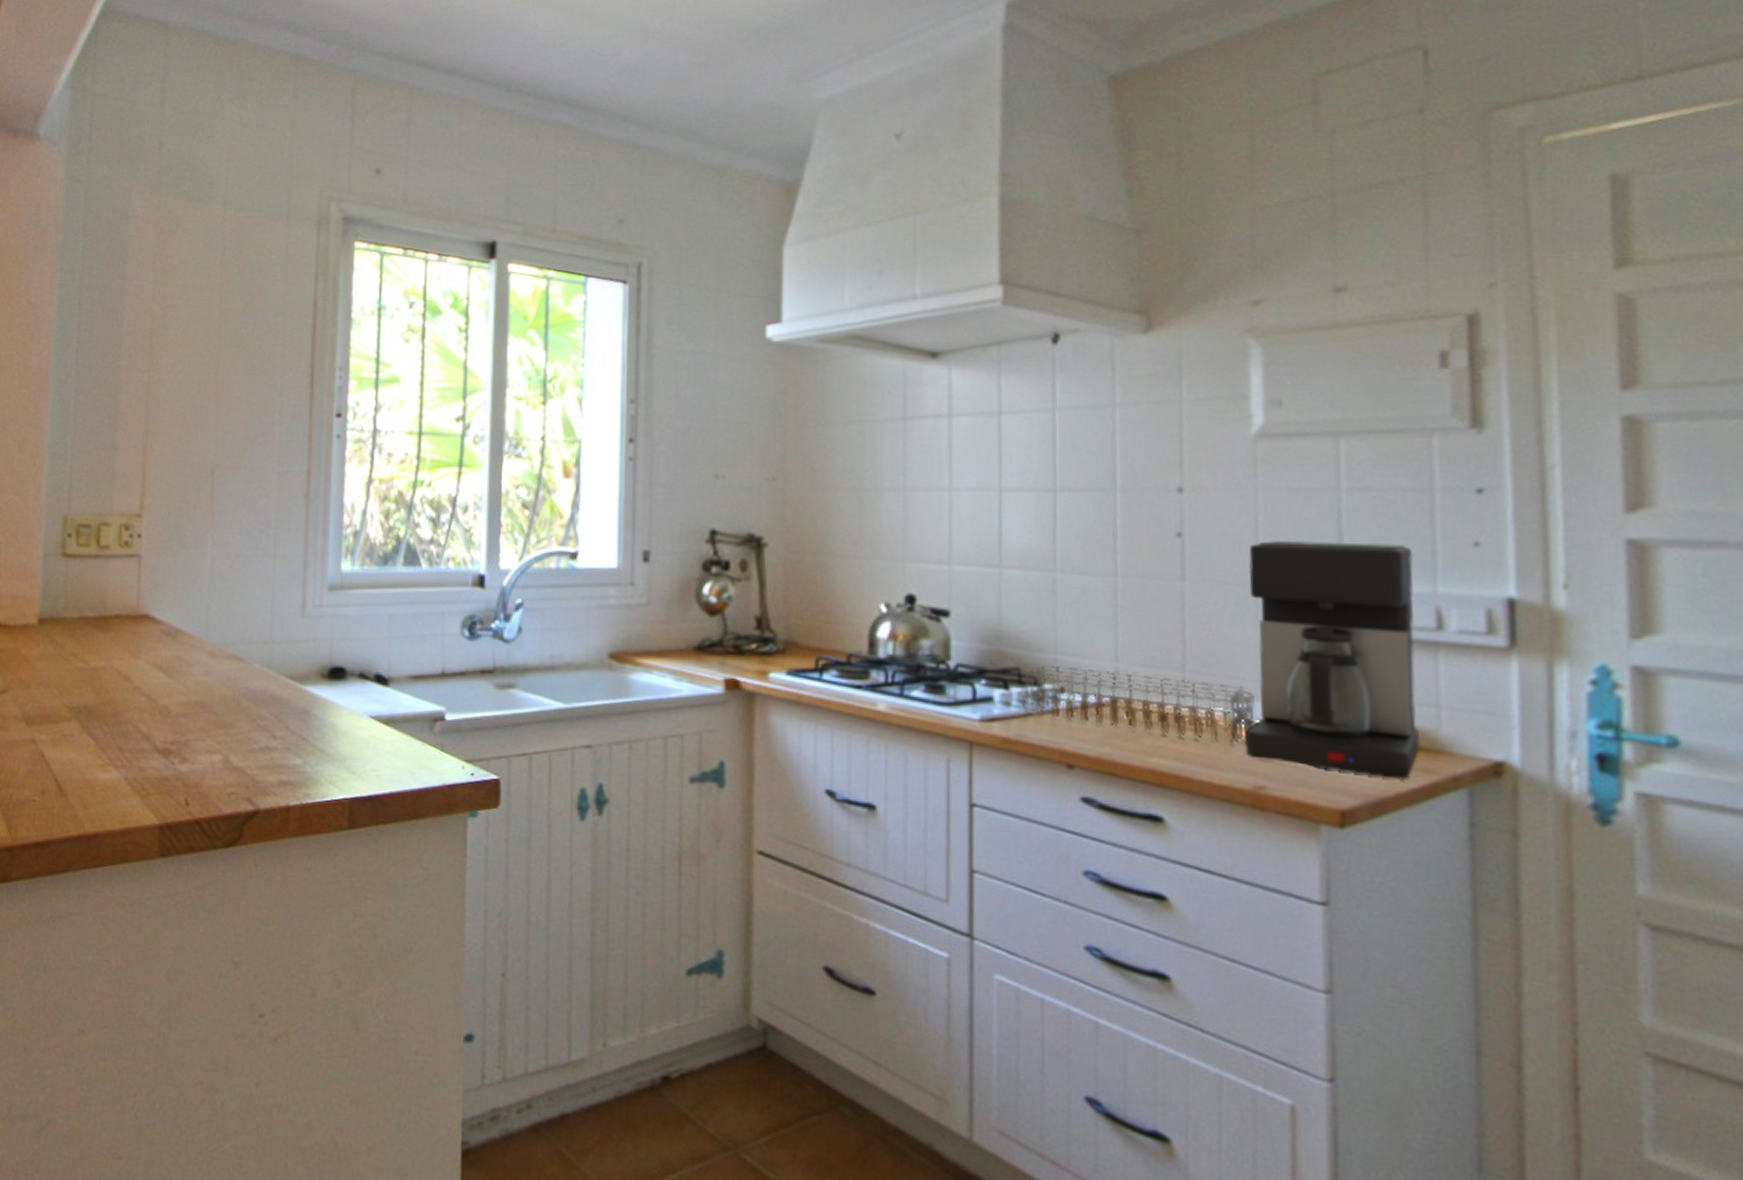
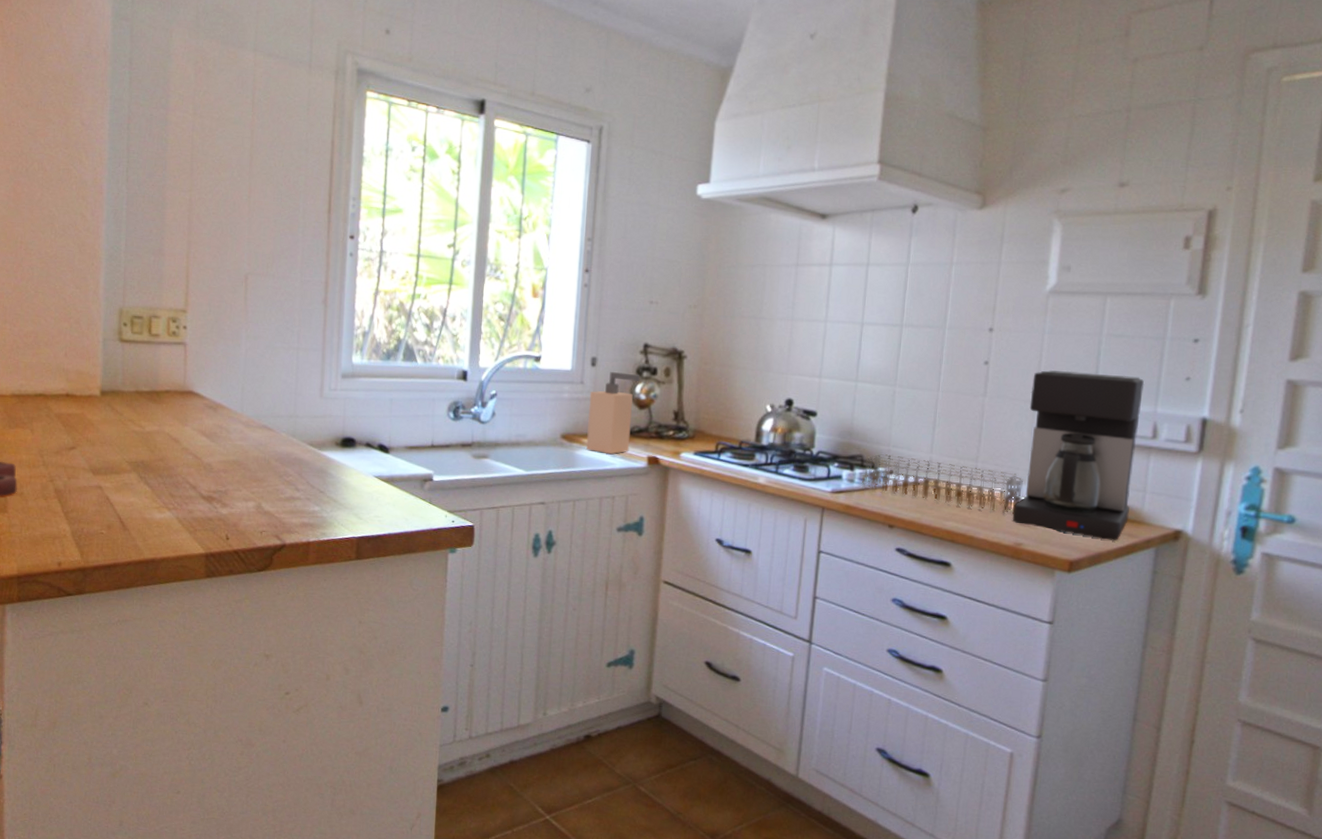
soap dispenser: none [643,569,707,678] -> present [586,372,639,455]

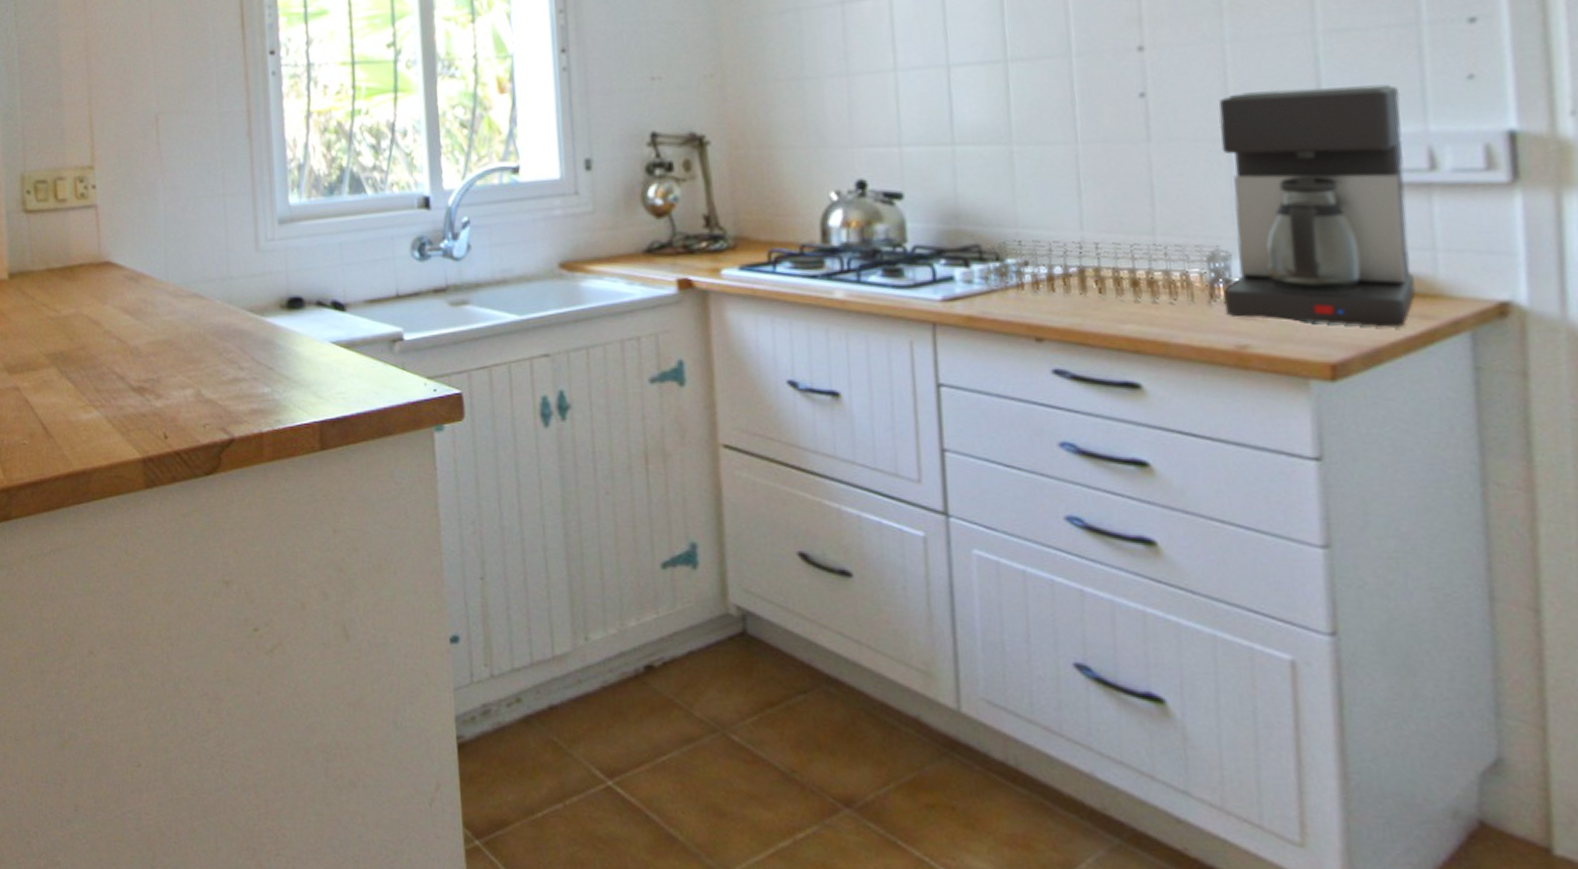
soap dispenser: present [586,372,639,455] -> none [588,173,651,282]

